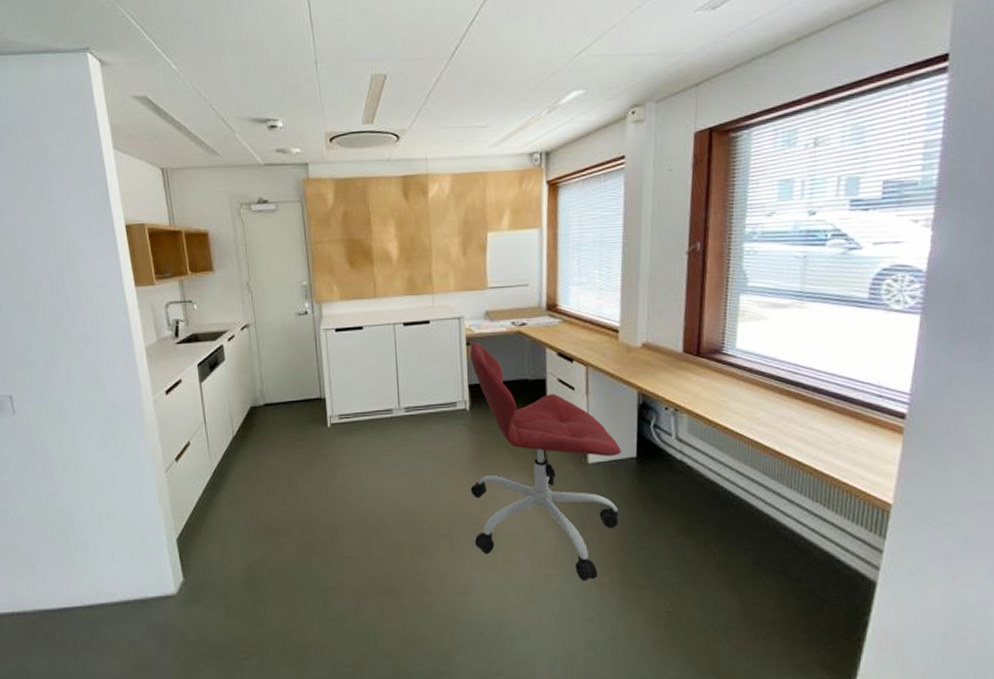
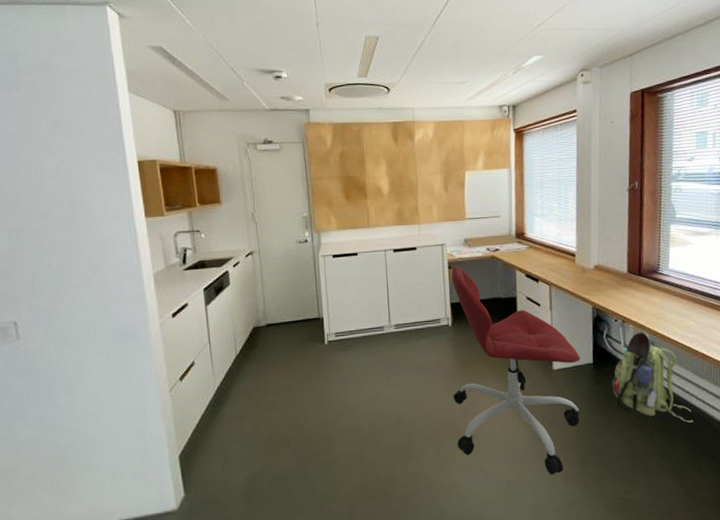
backpack: none [659,421,759,530] -> present [612,331,693,423]

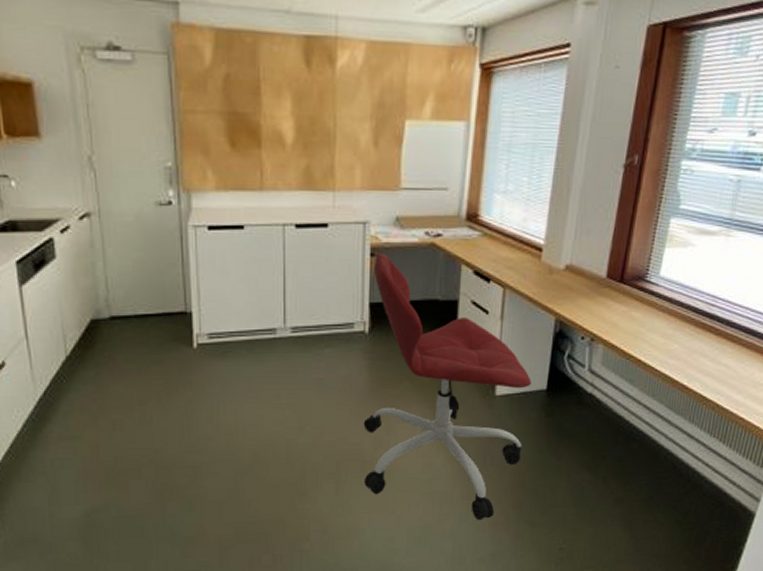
backpack: present [612,331,693,423] -> none [566,353,658,465]

